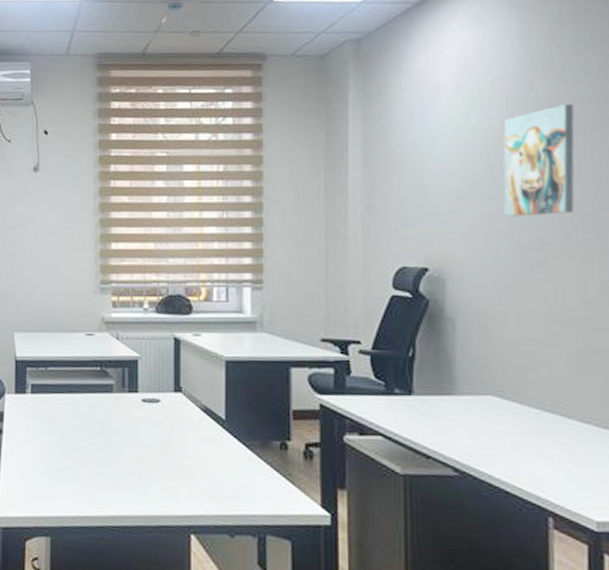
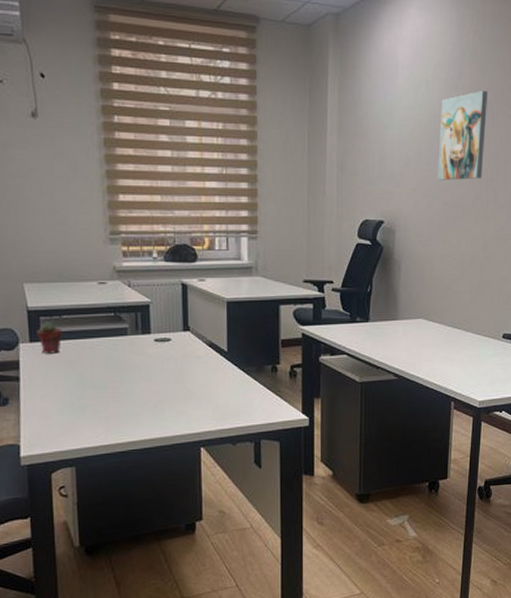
potted succulent: none [22,373,48,408] -> present [36,322,63,354]

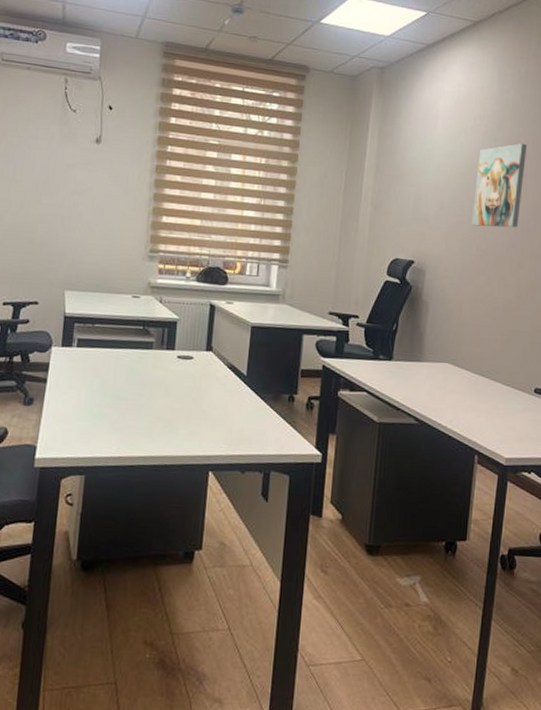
potted succulent: present [36,322,63,354] -> none [69,328,93,360]

